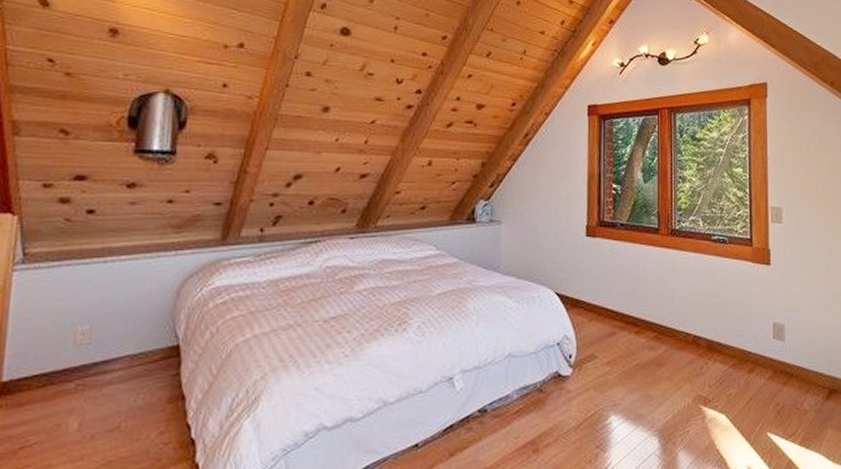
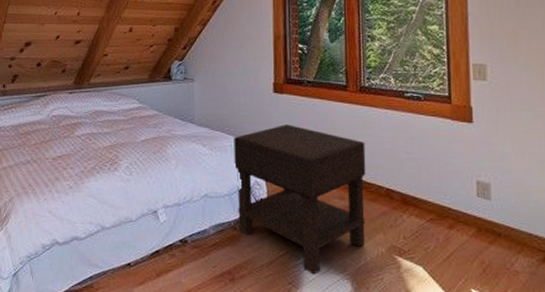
nightstand: none [542,271,675,435] -> present [234,124,366,275]

